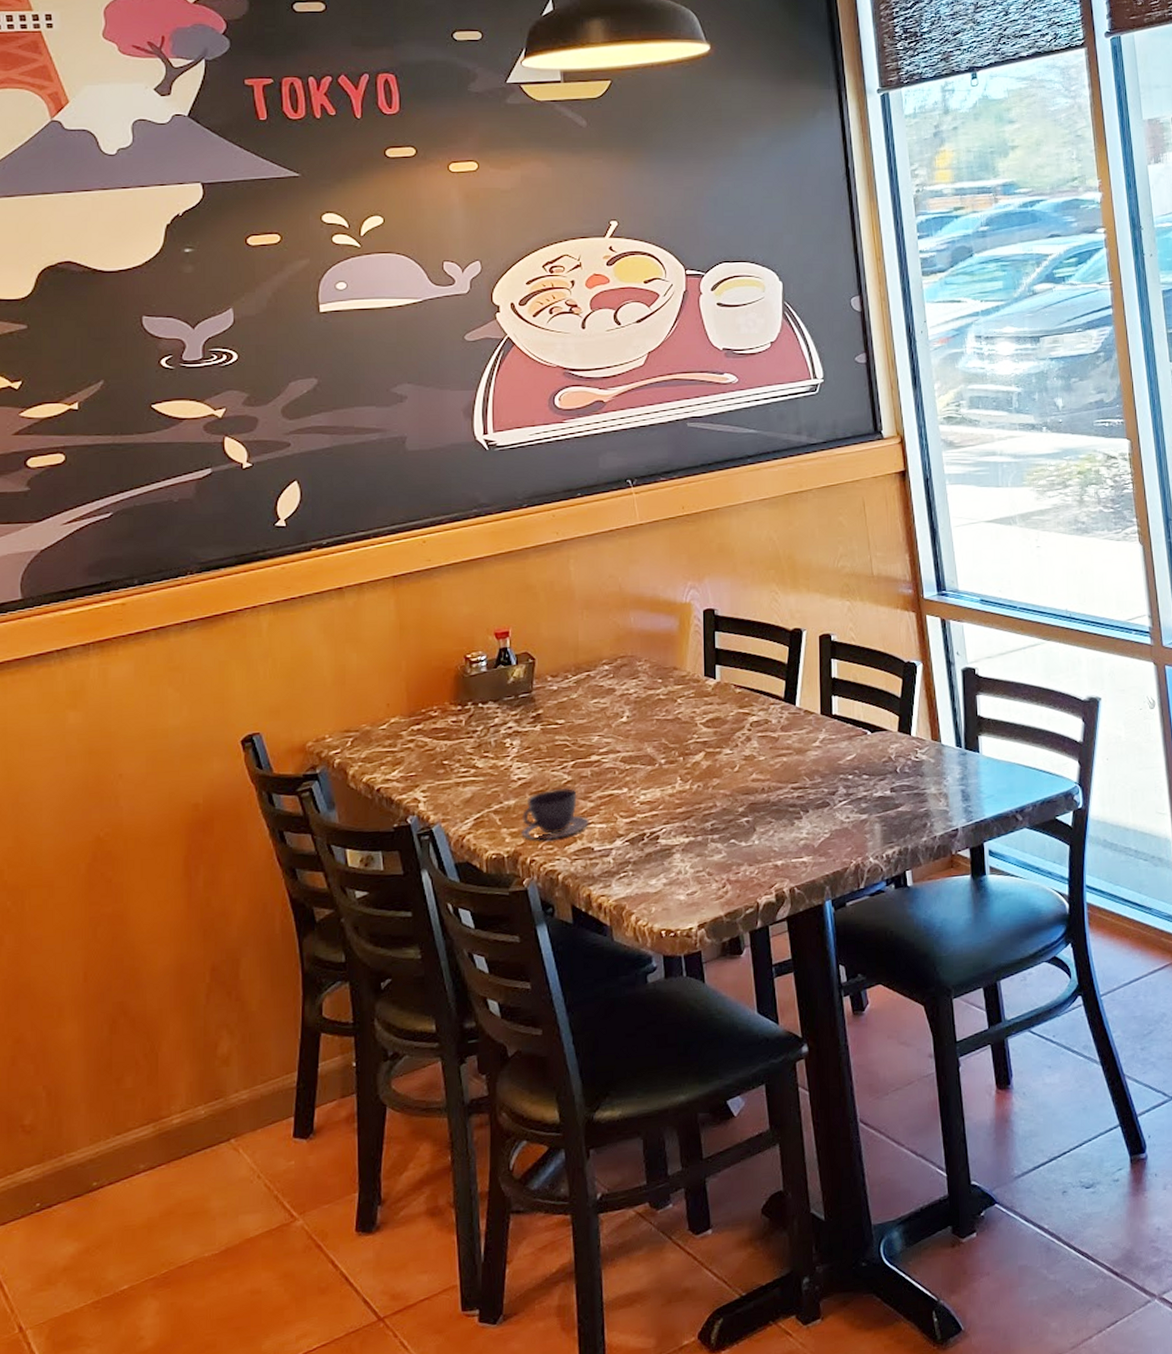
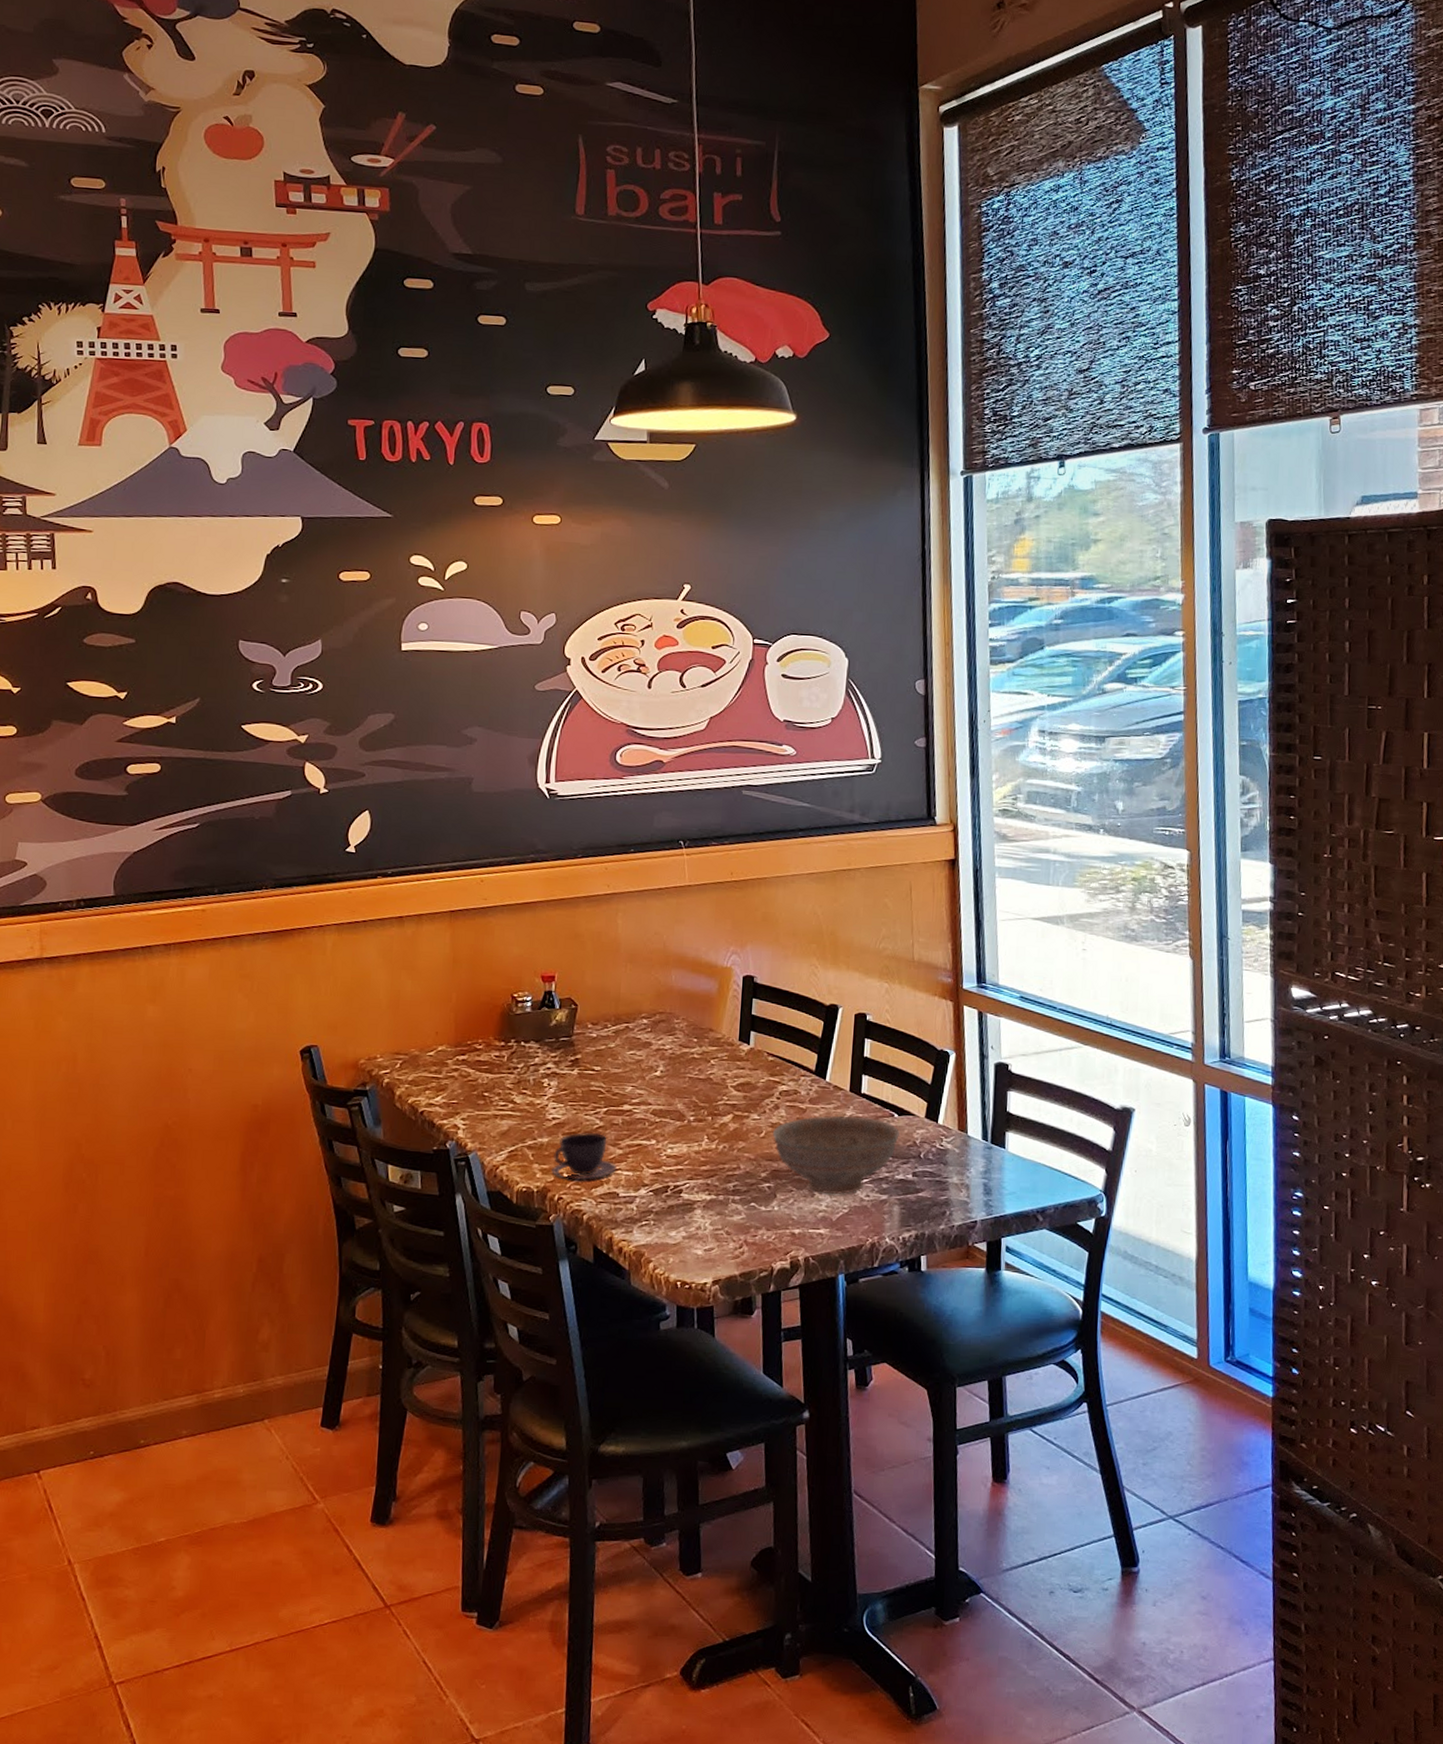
decorative bowl: none [746,739,874,821] -> present [772,1115,900,1194]

